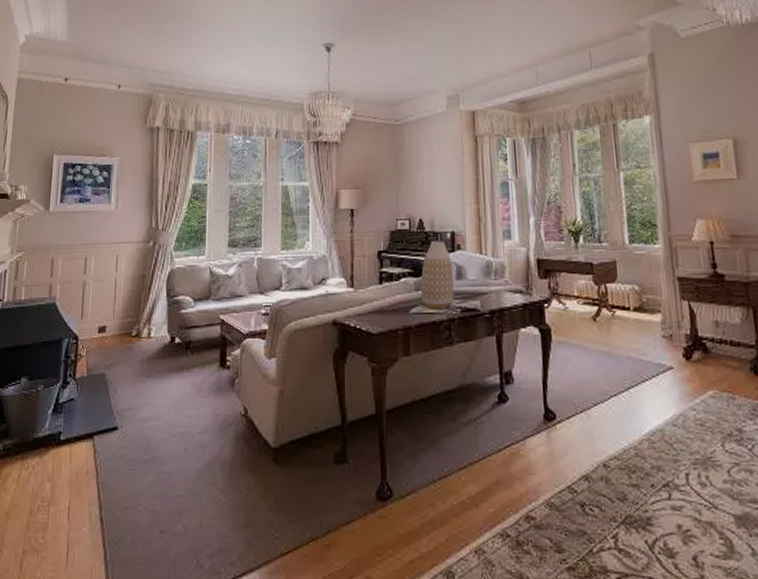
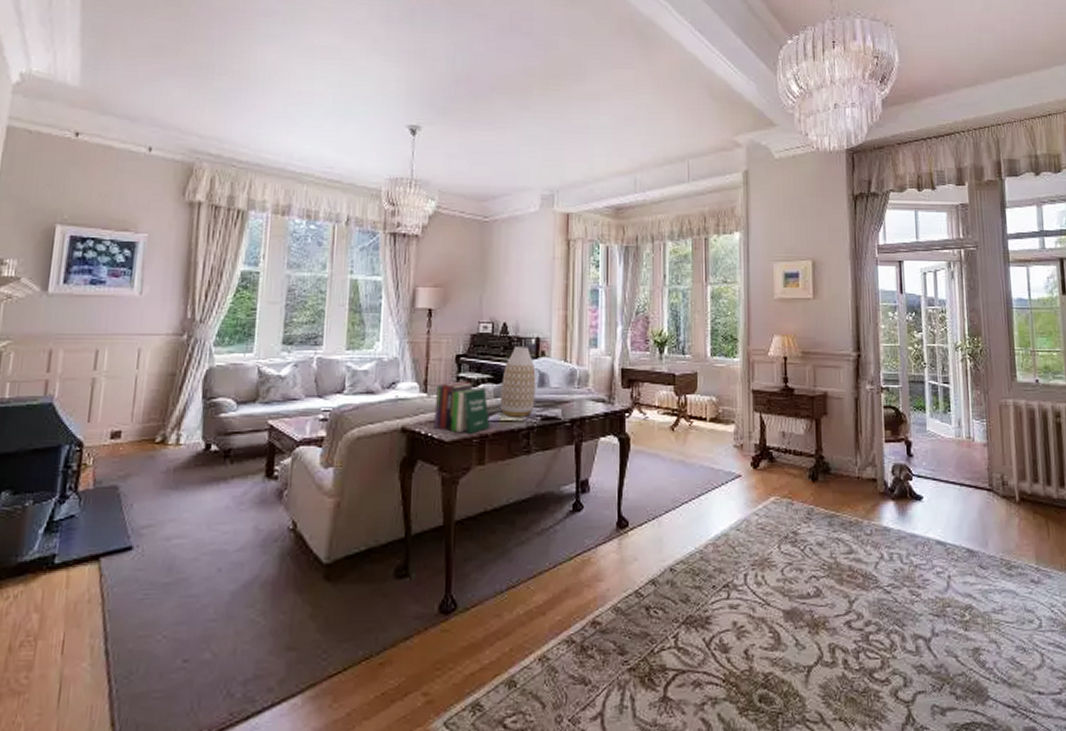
books: none [361,275,412,327] -> present [434,381,490,435]

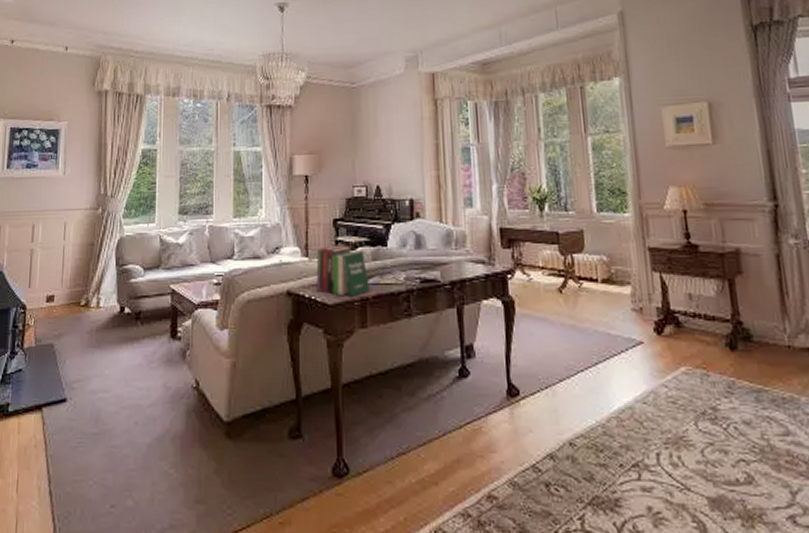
vase: present [501,347,536,417] -> none [378,209,413,280]

